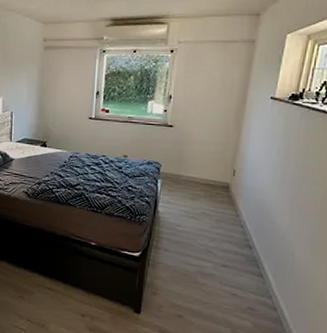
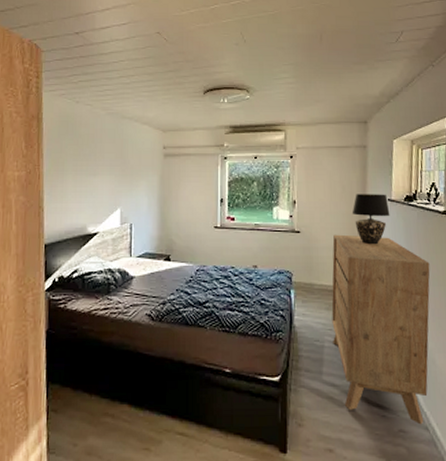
dresser: none [194,130,306,306] -> present [331,234,430,425]
table lamp: none [229,90,271,142] -> present [352,194,390,245]

